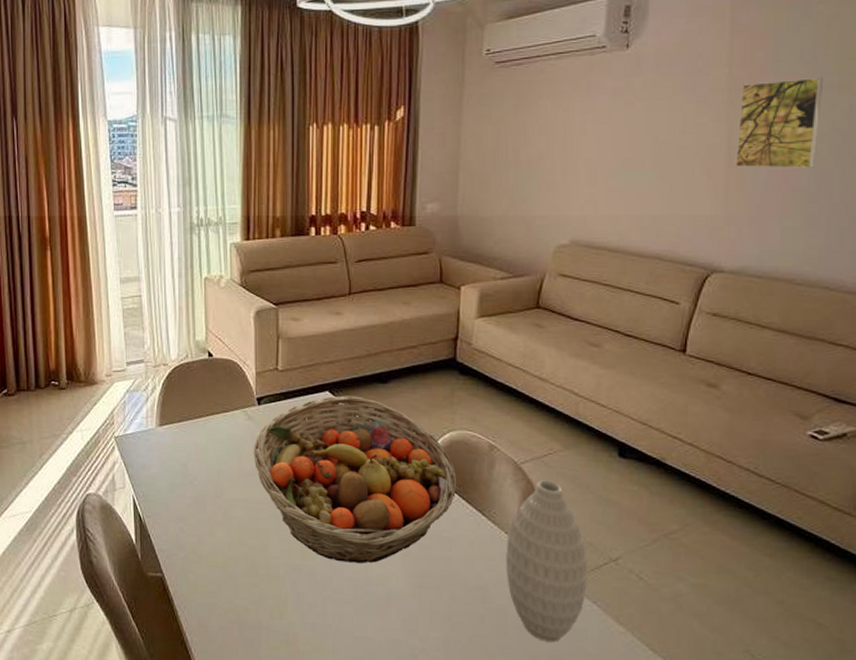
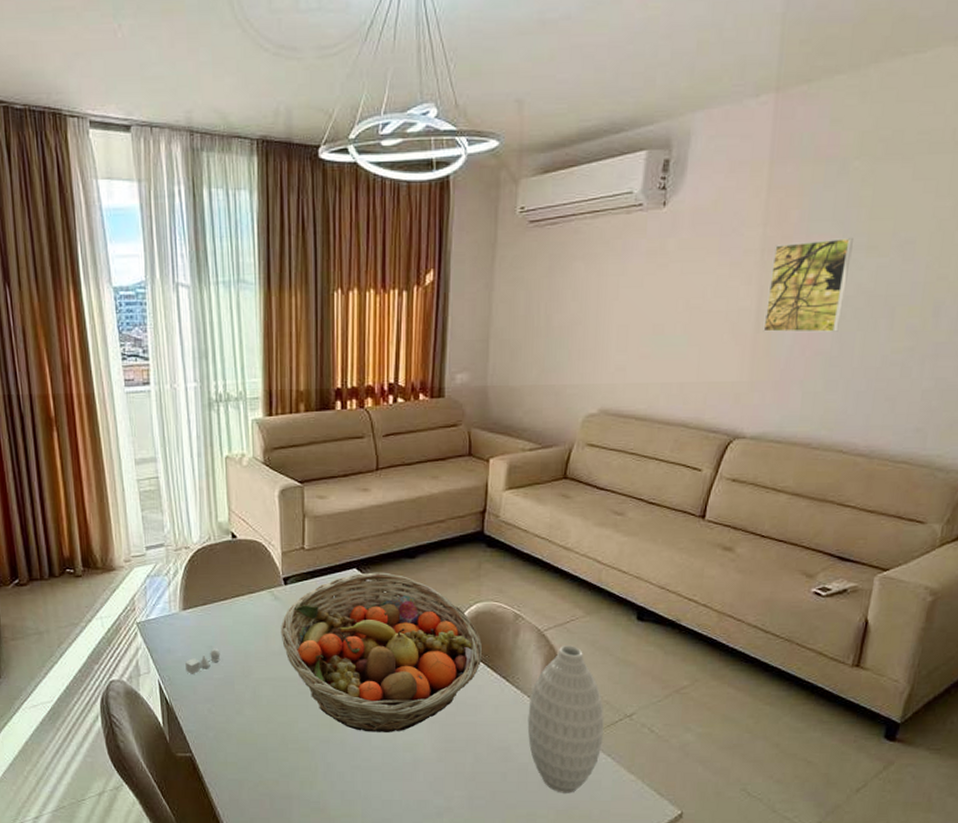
salt and pepper shaker set: none [160,466,194,492] -> present [185,648,221,674]

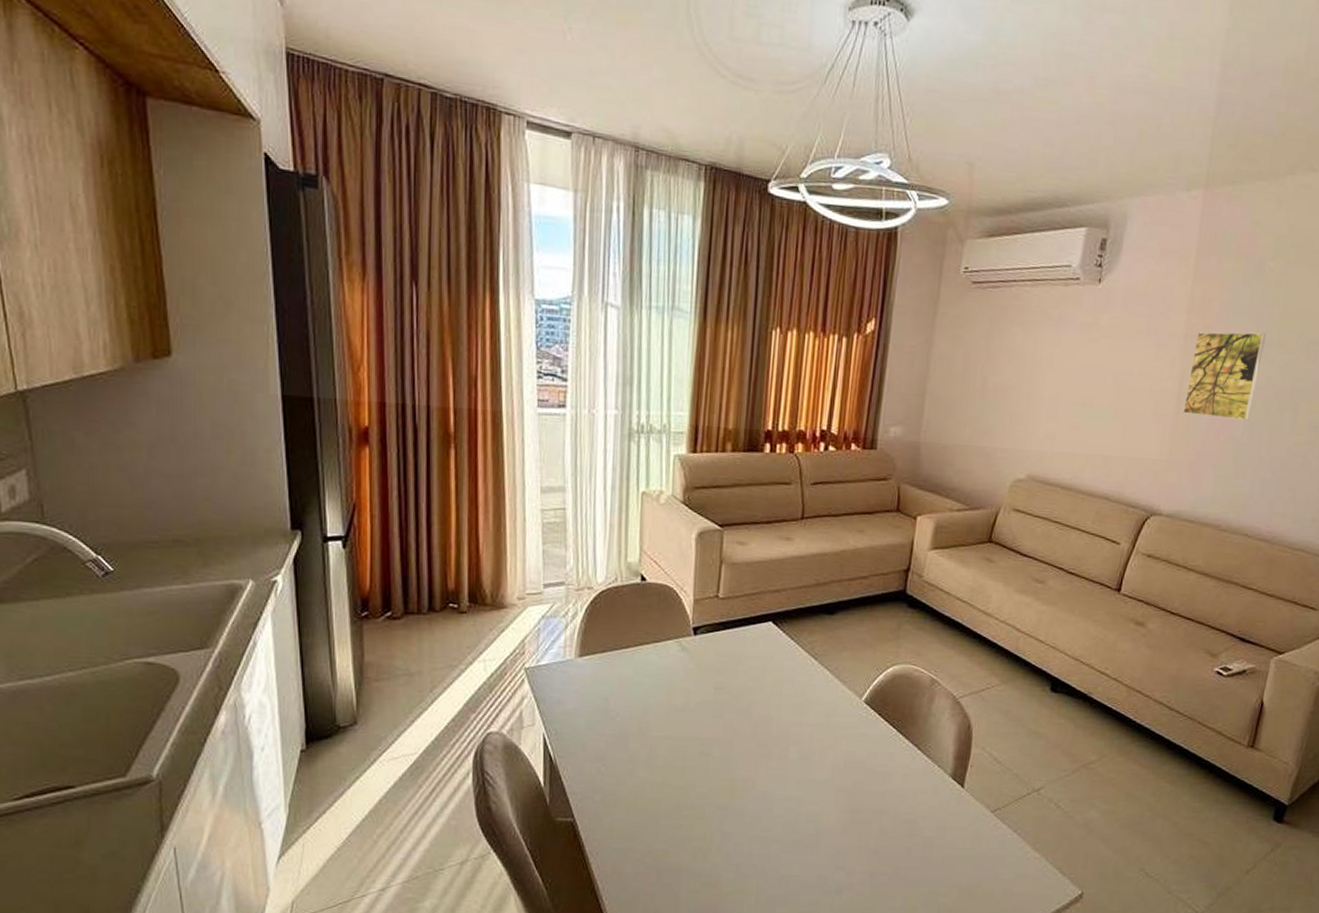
salt and pepper shaker set: present [185,648,221,674] -> none [576,701,617,729]
fruit basket: present [280,572,483,732] -> none [685,627,897,801]
vase: present [527,645,604,793] -> none [935,714,1013,871]

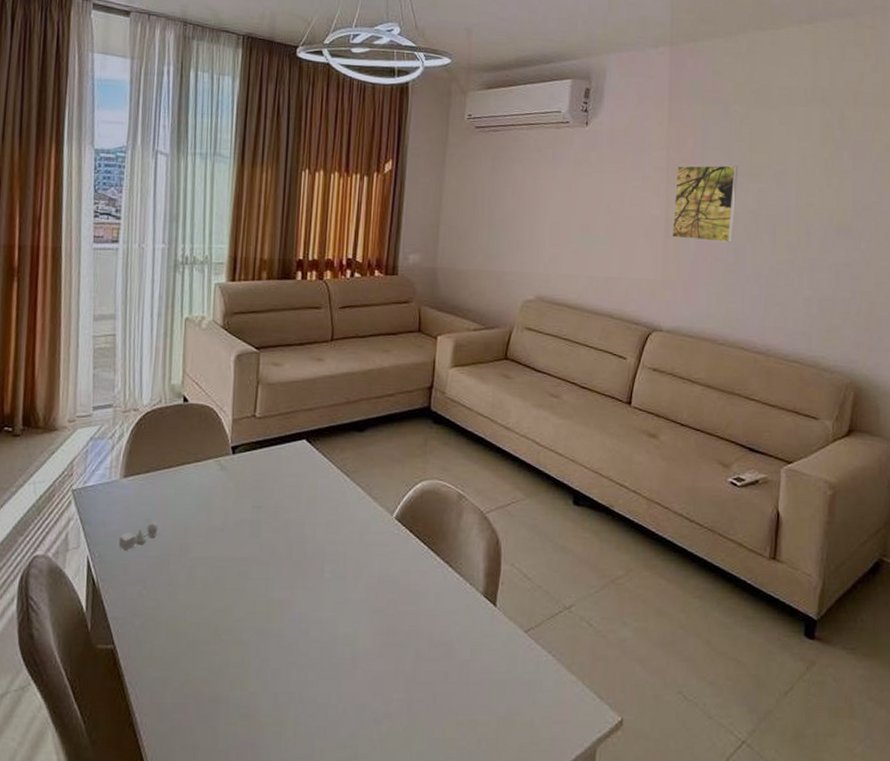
salt and pepper shaker set: none [576,701,617,729] -> present [119,521,159,551]

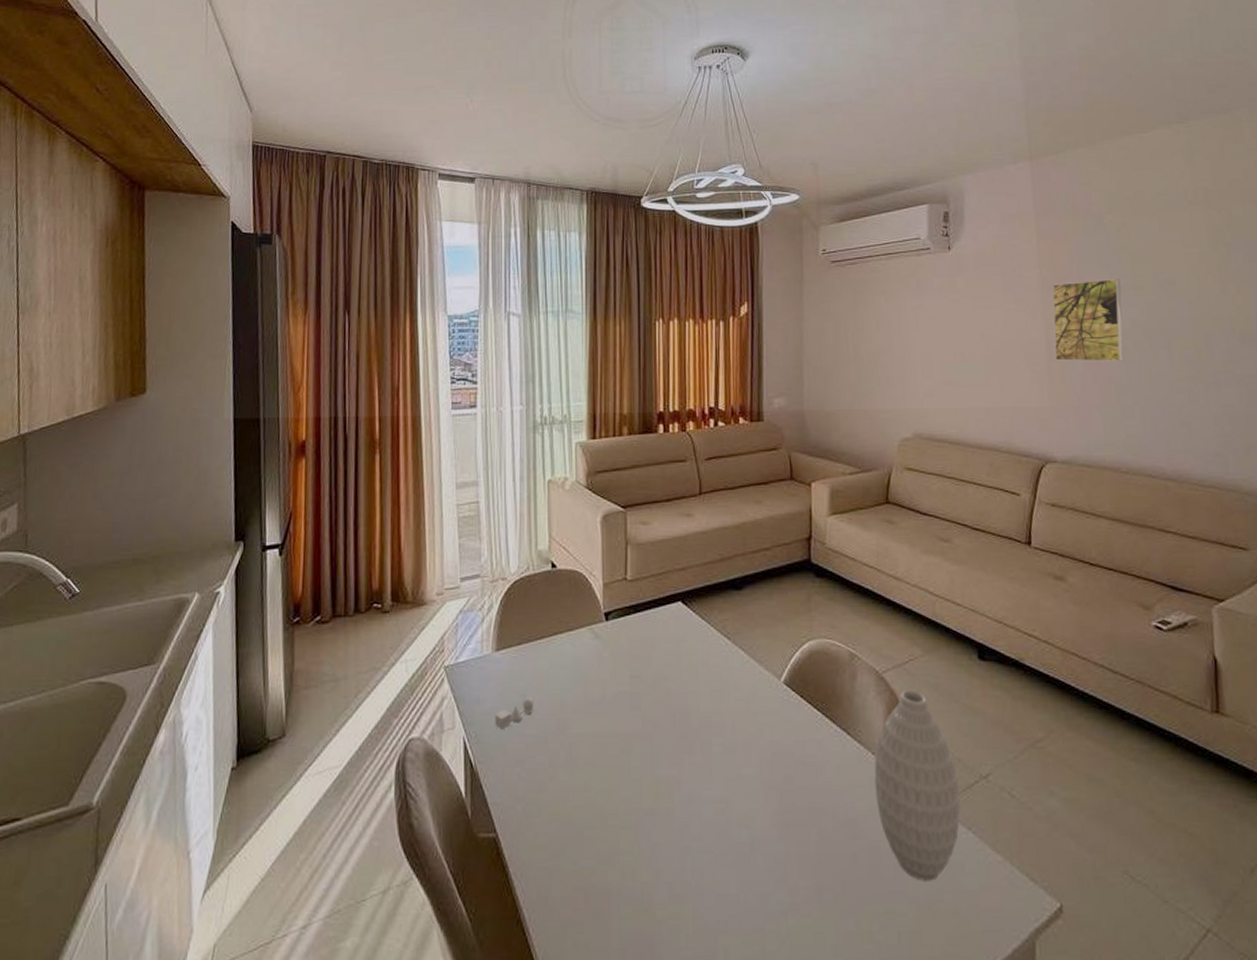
vase: none [469,529,544,696] -> present [874,690,960,881]

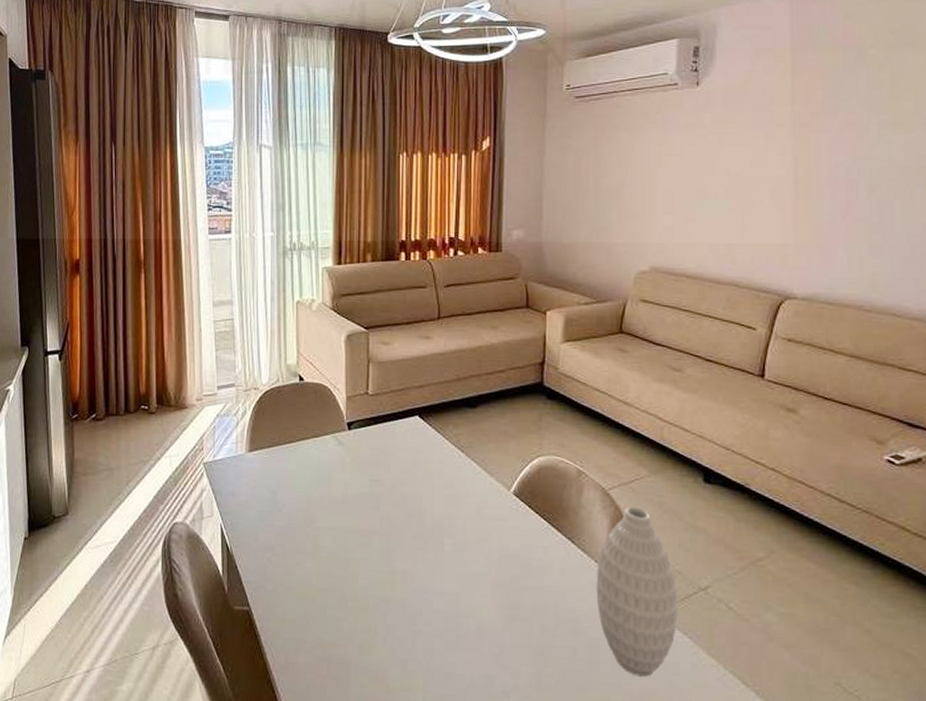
salt and pepper shaker set: present [495,697,534,730] -> none [248,493,283,520]
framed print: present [1052,279,1124,362] -> none [802,116,879,200]

